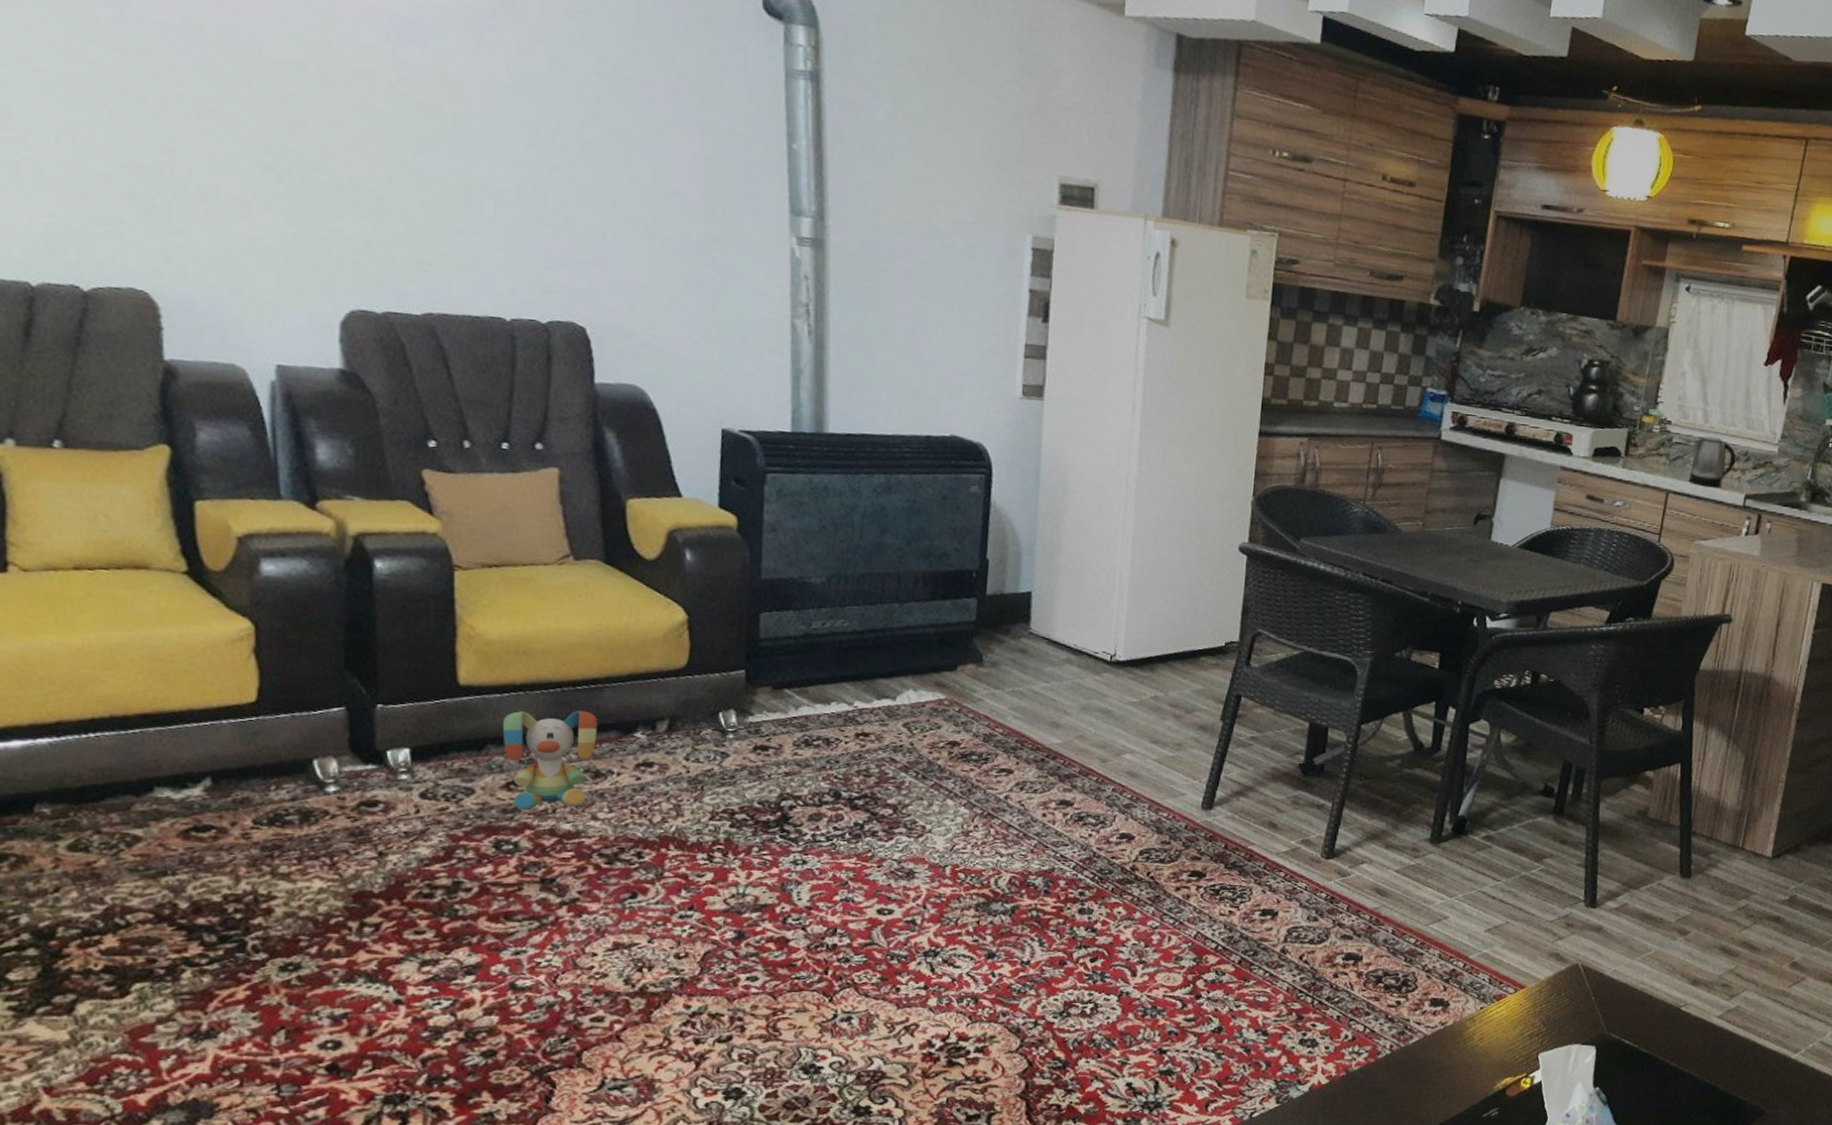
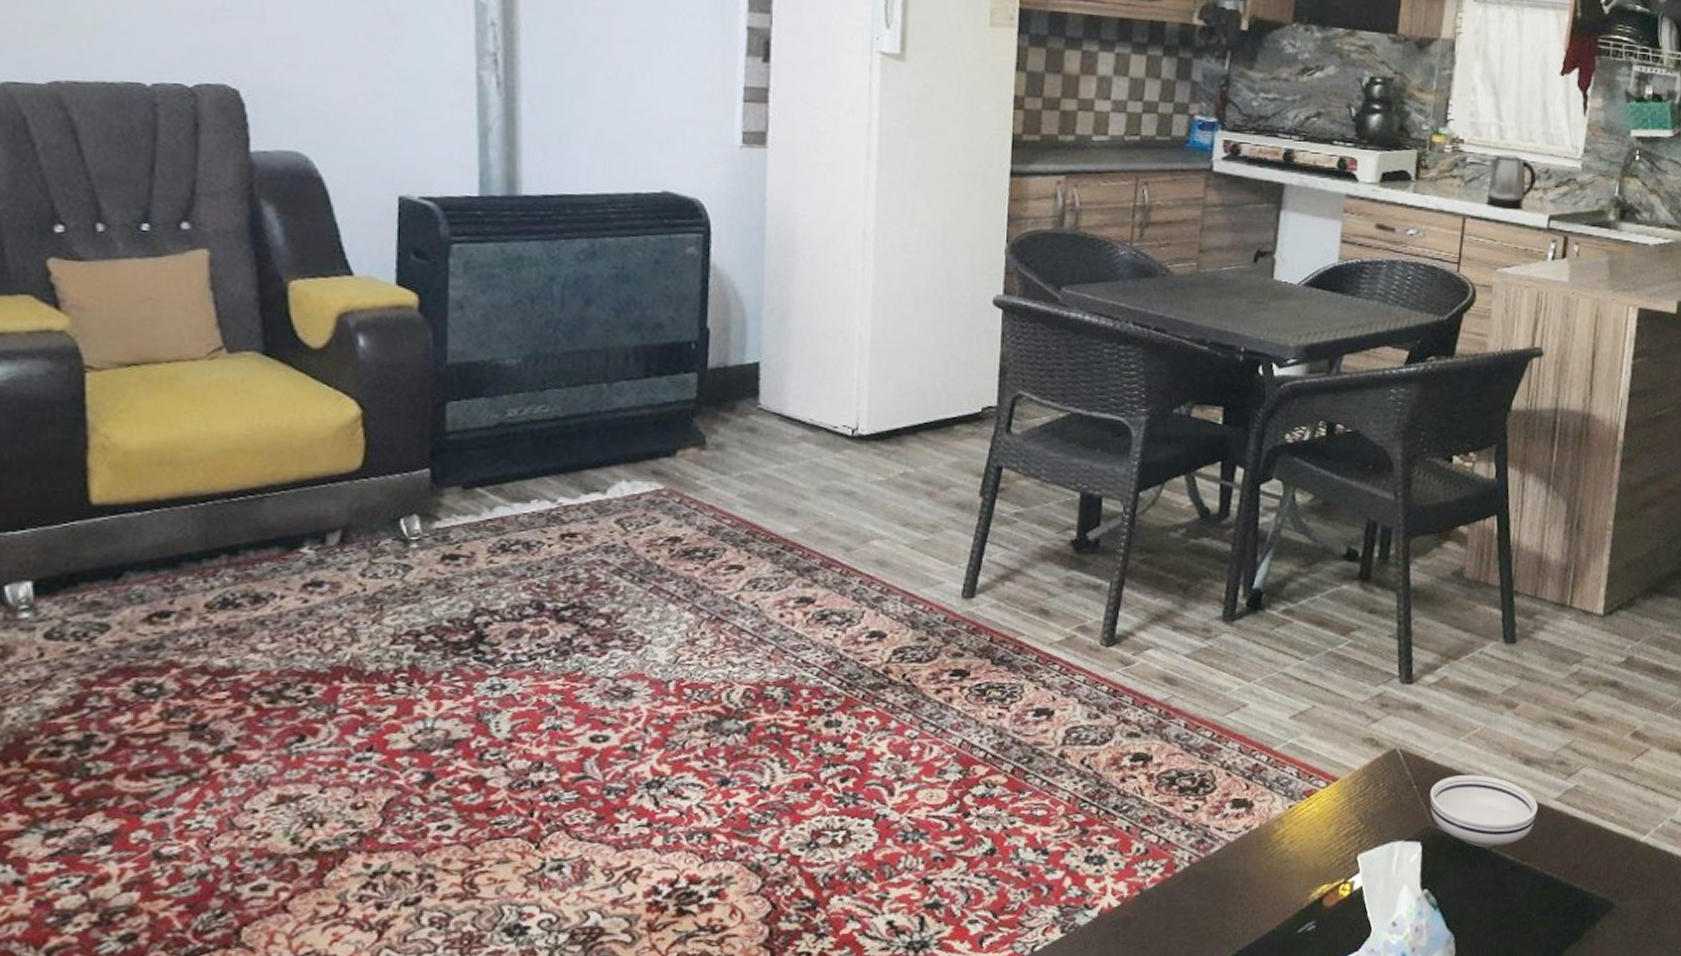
toy: present [502,710,597,811] -> none [143,526,256,647]
bowl: none [1605,990,1702,1054] -> present [1429,775,1538,847]

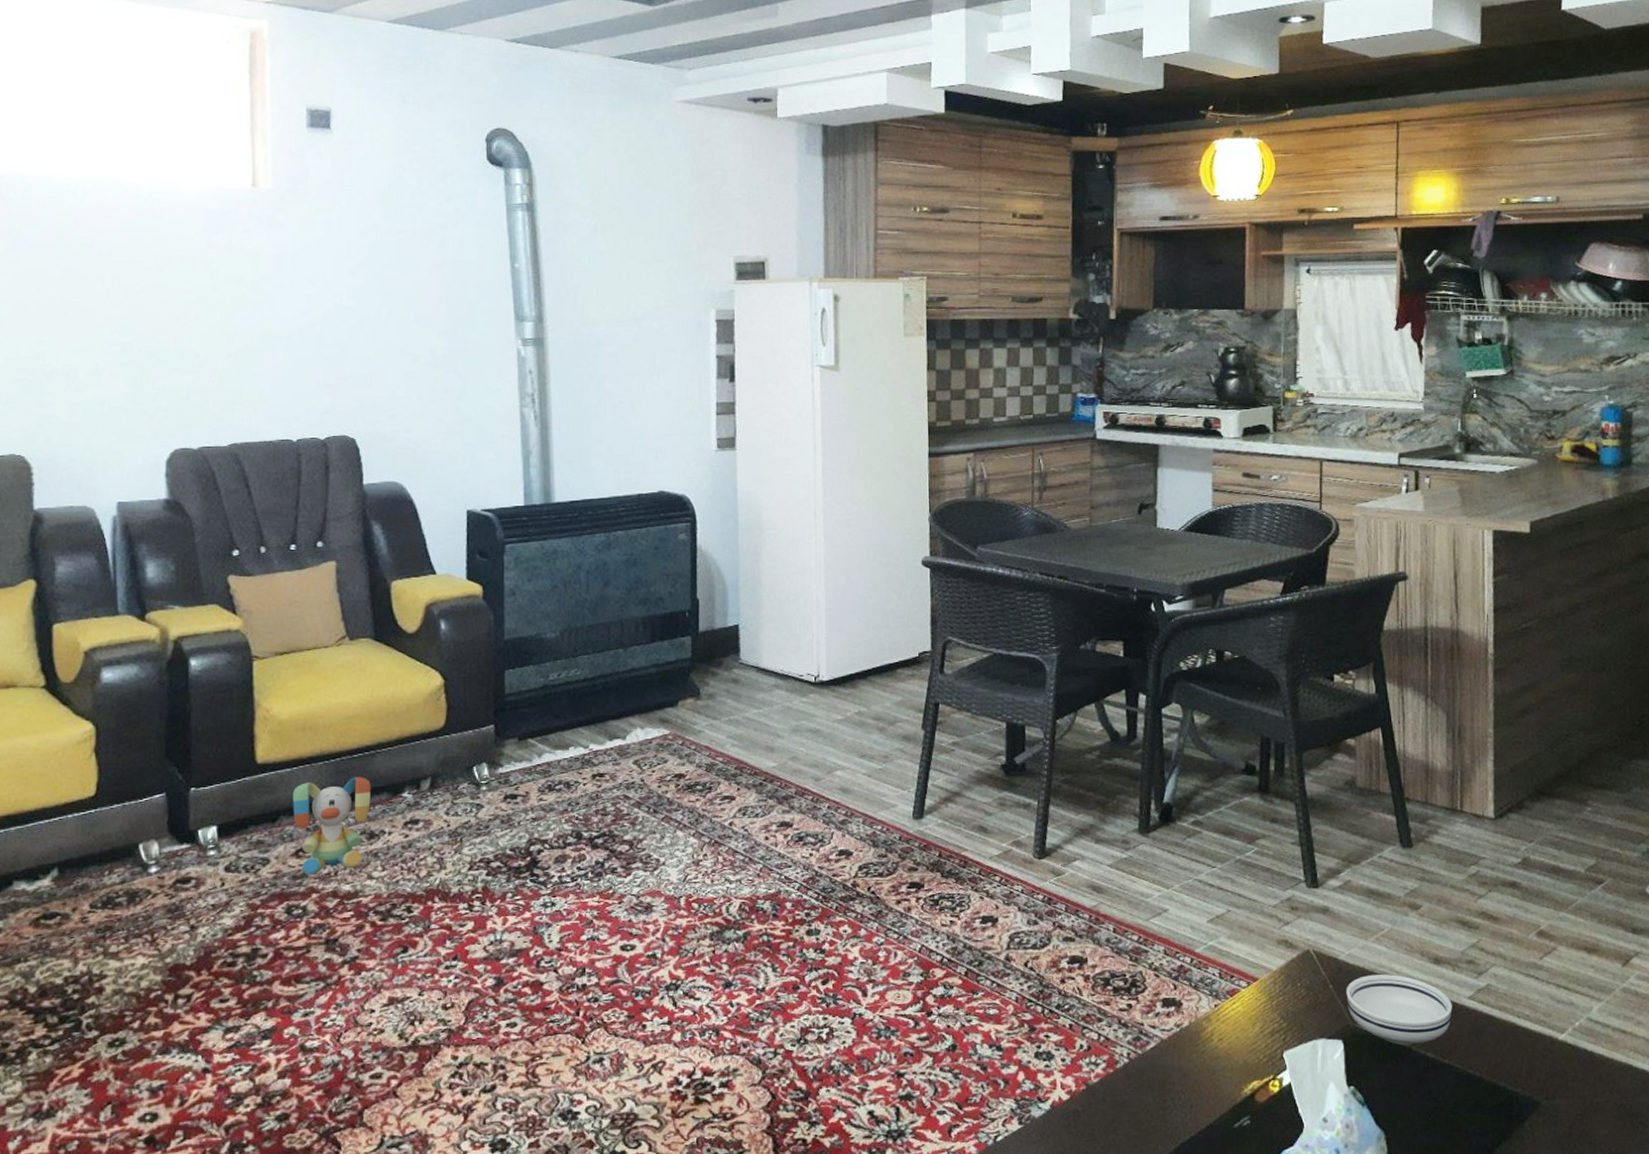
toy: none [143,526,256,647] -> present [292,777,371,876]
kettle: present [1486,154,1537,210] -> none [1339,403,1384,451]

